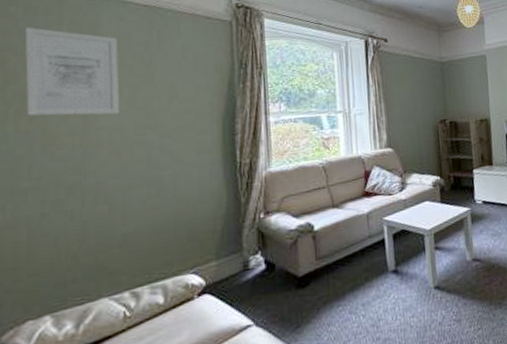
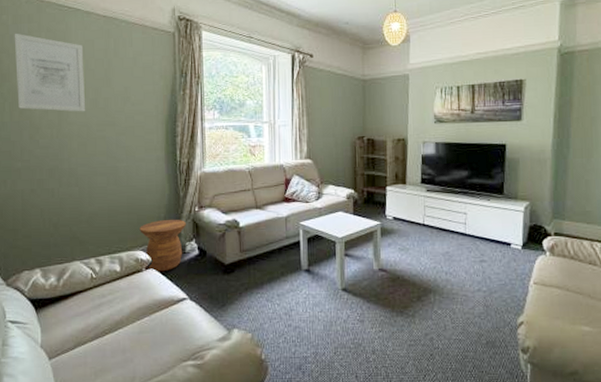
side table: none [190,230,249,298] -> present [140,219,186,272]

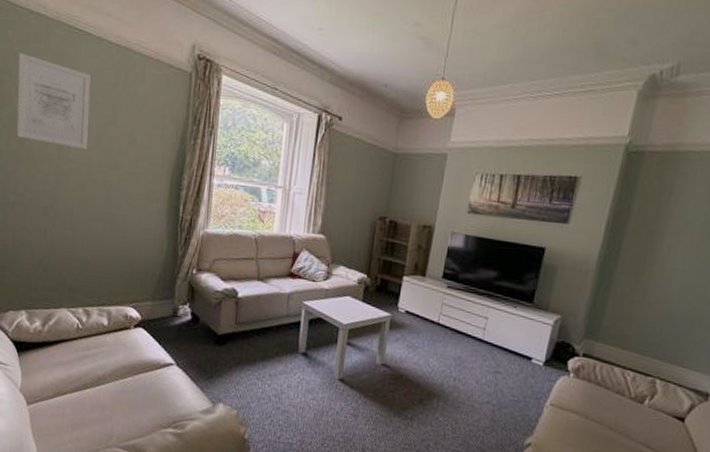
side table: present [140,219,186,272] -> none [132,278,181,333]

